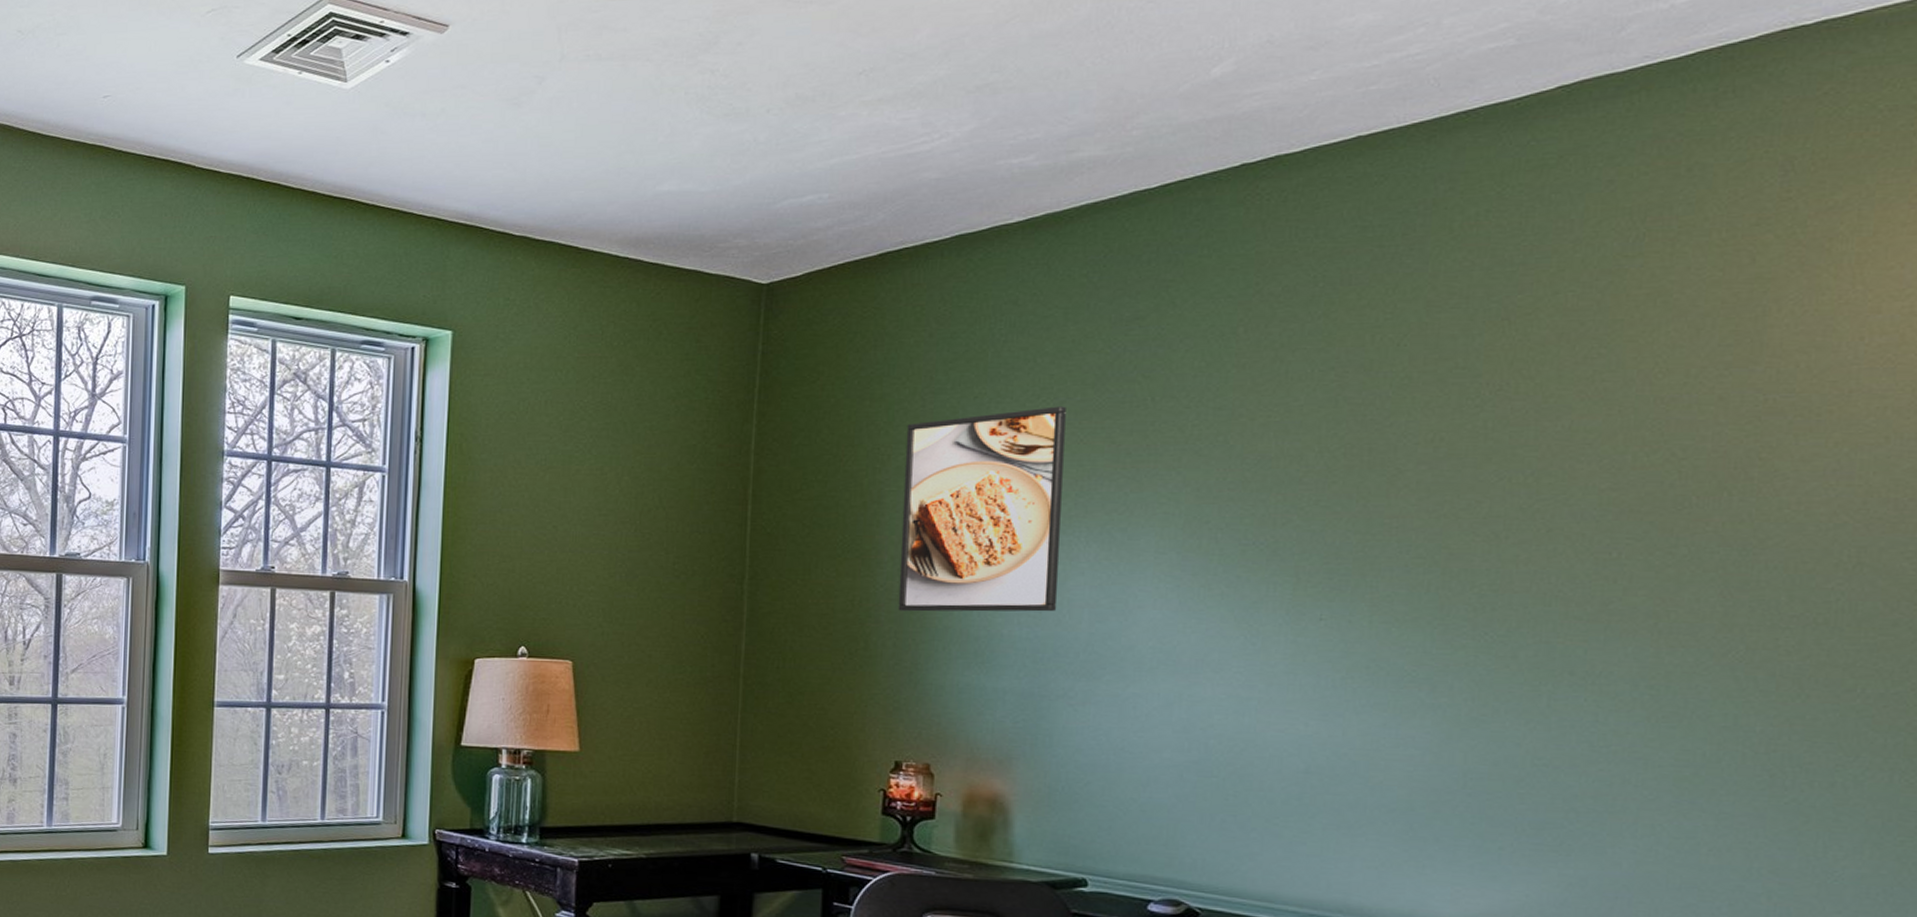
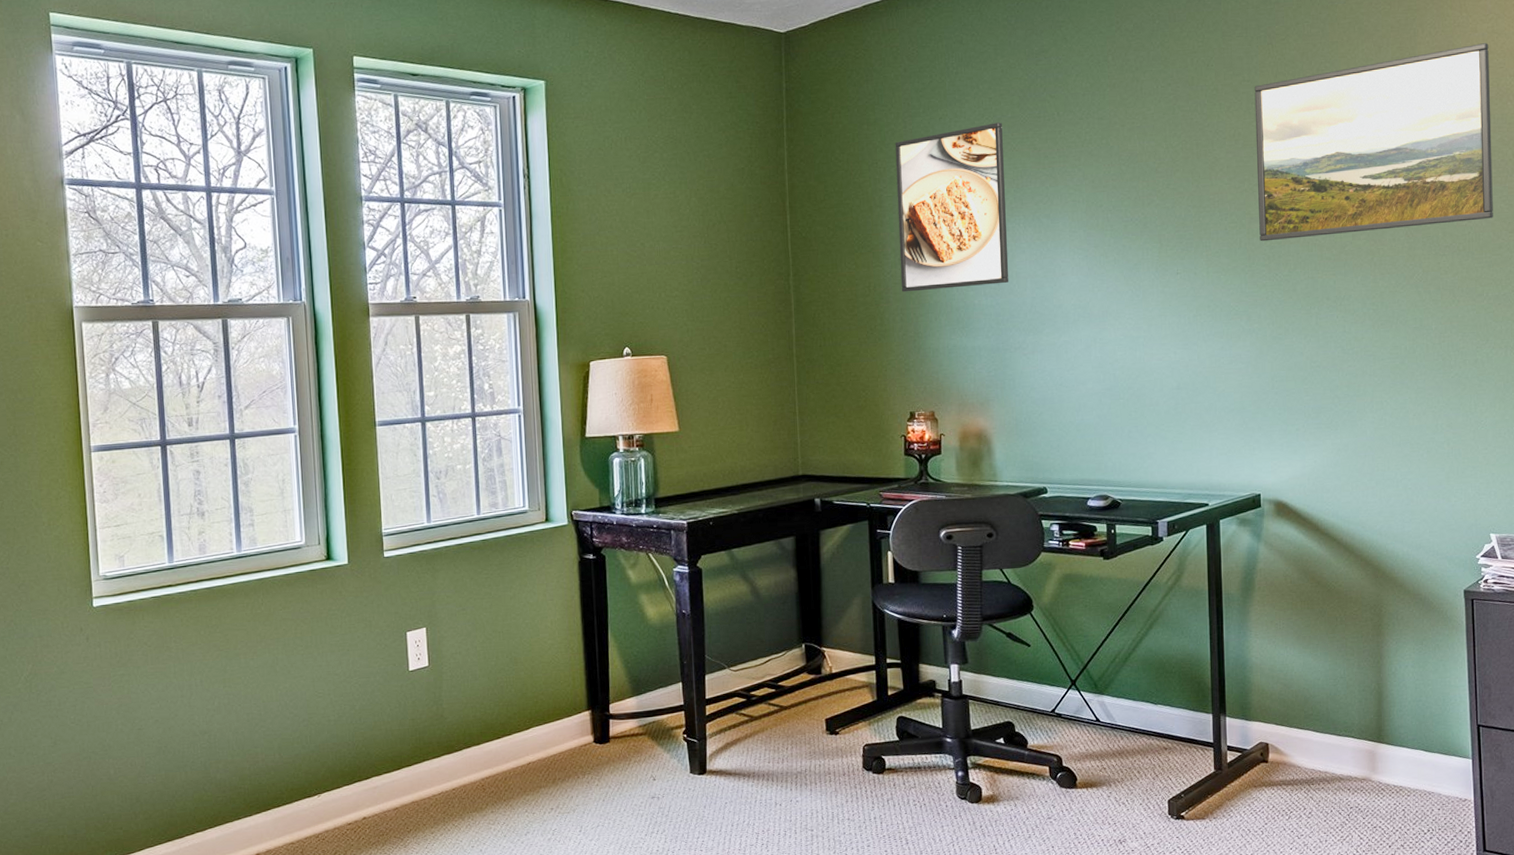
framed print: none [1462,329,1901,587] -> present [1254,43,1493,242]

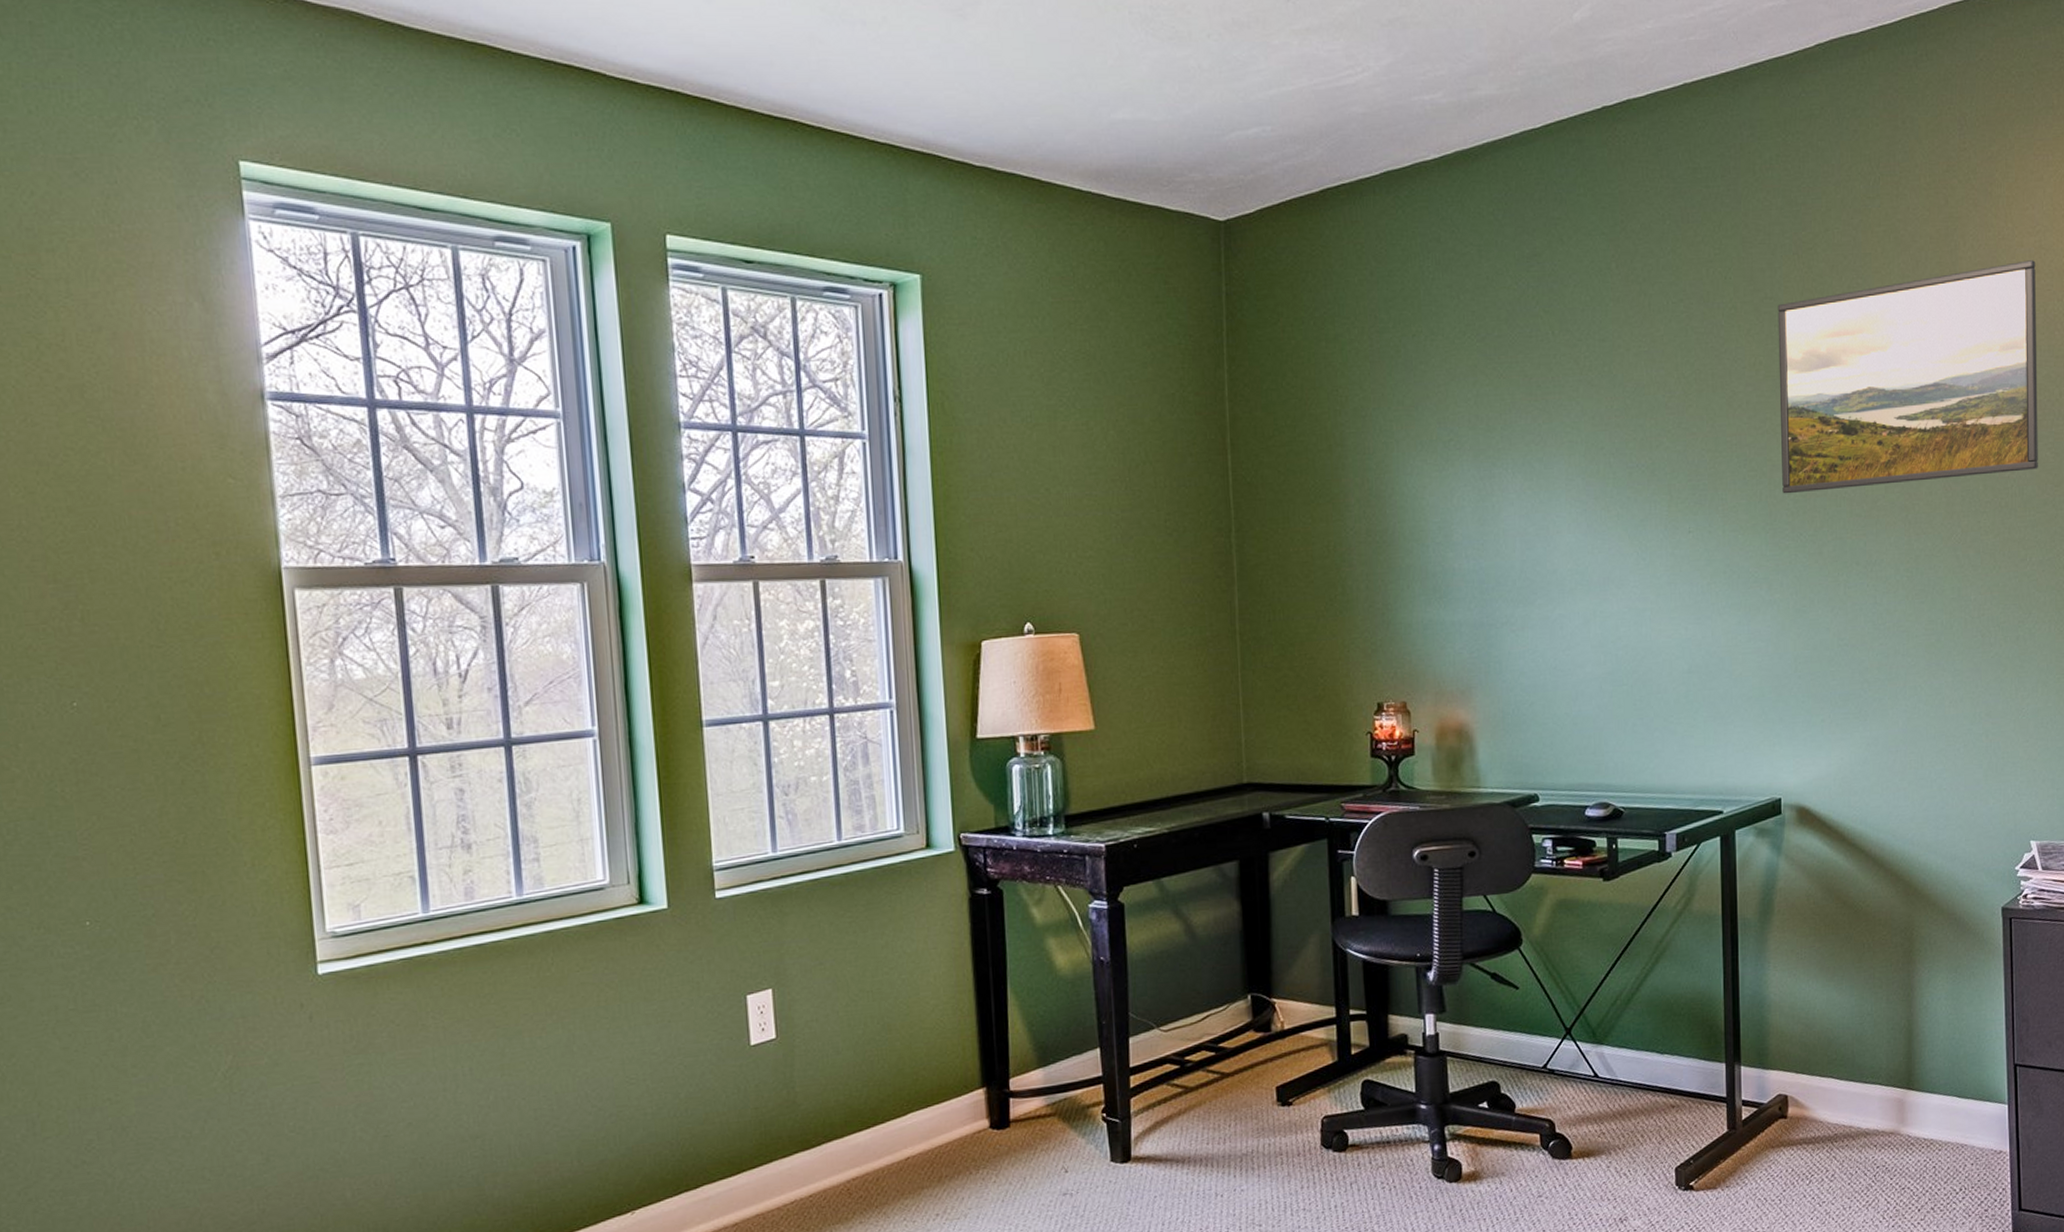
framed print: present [895,122,1009,292] -> none [1359,342,1495,554]

